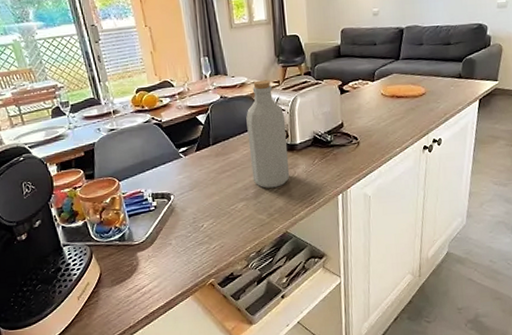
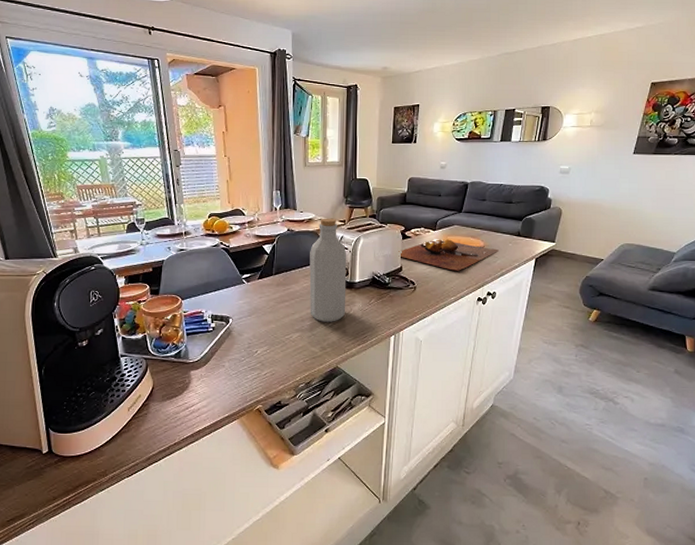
cutting board: none [338,89,441,121] -> present [398,239,499,271]

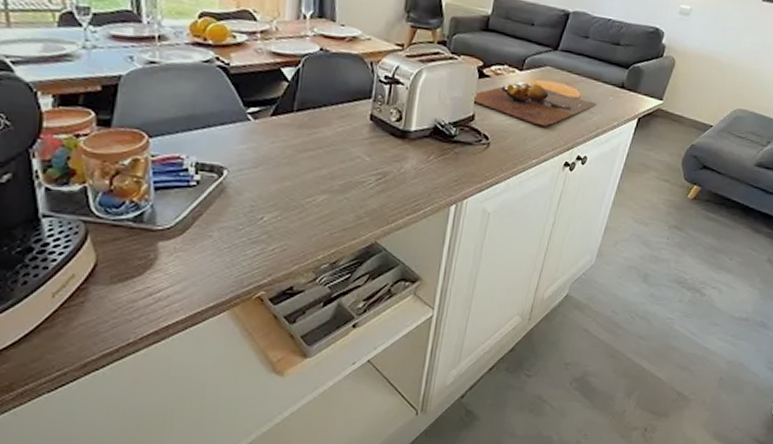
bottle: present [309,218,347,322] -> none [343,37,403,183]

